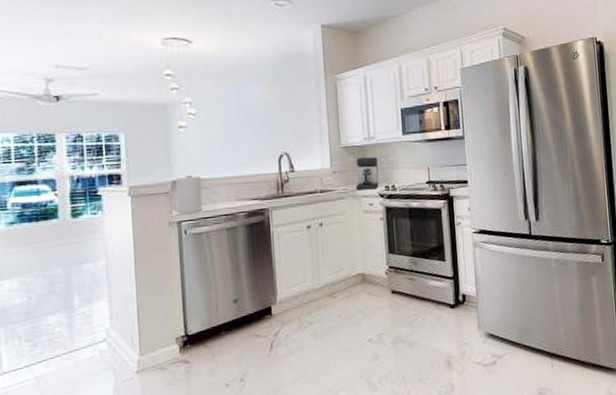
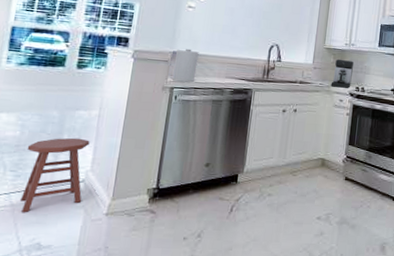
stool: none [38,294,108,384] -> present [21,137,90,213]

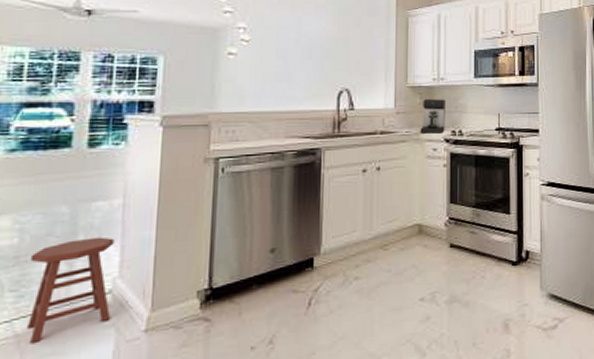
paper towel holder: present [171,48,199,83] -> none [215,106,248,150]

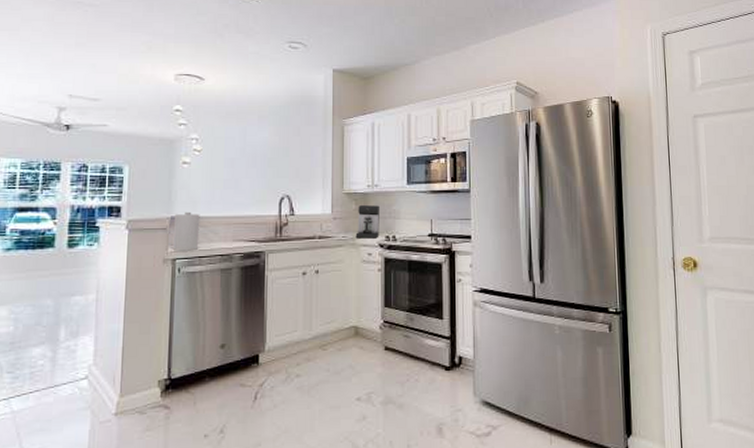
stool: present [28,237,115,344] -> none [21,328,90,420]
paper towel holder: none [215,106,248,150] -> present [172,211,200,251]

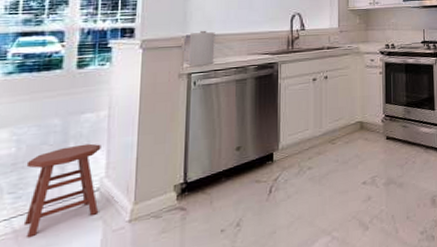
stool: none [21,328,90,420] -> present [25,143,101,238]
coffee maker: present [355,204,381,240] -> none [360,19,381,48]

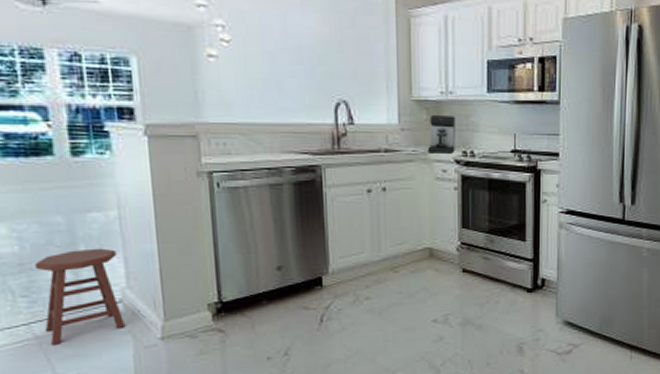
paper towel holder: present [188,30,215,66] -> none [204,116,239,163]
coffee maker: none [360,19,381,48] -> present [427,114,457,155]

